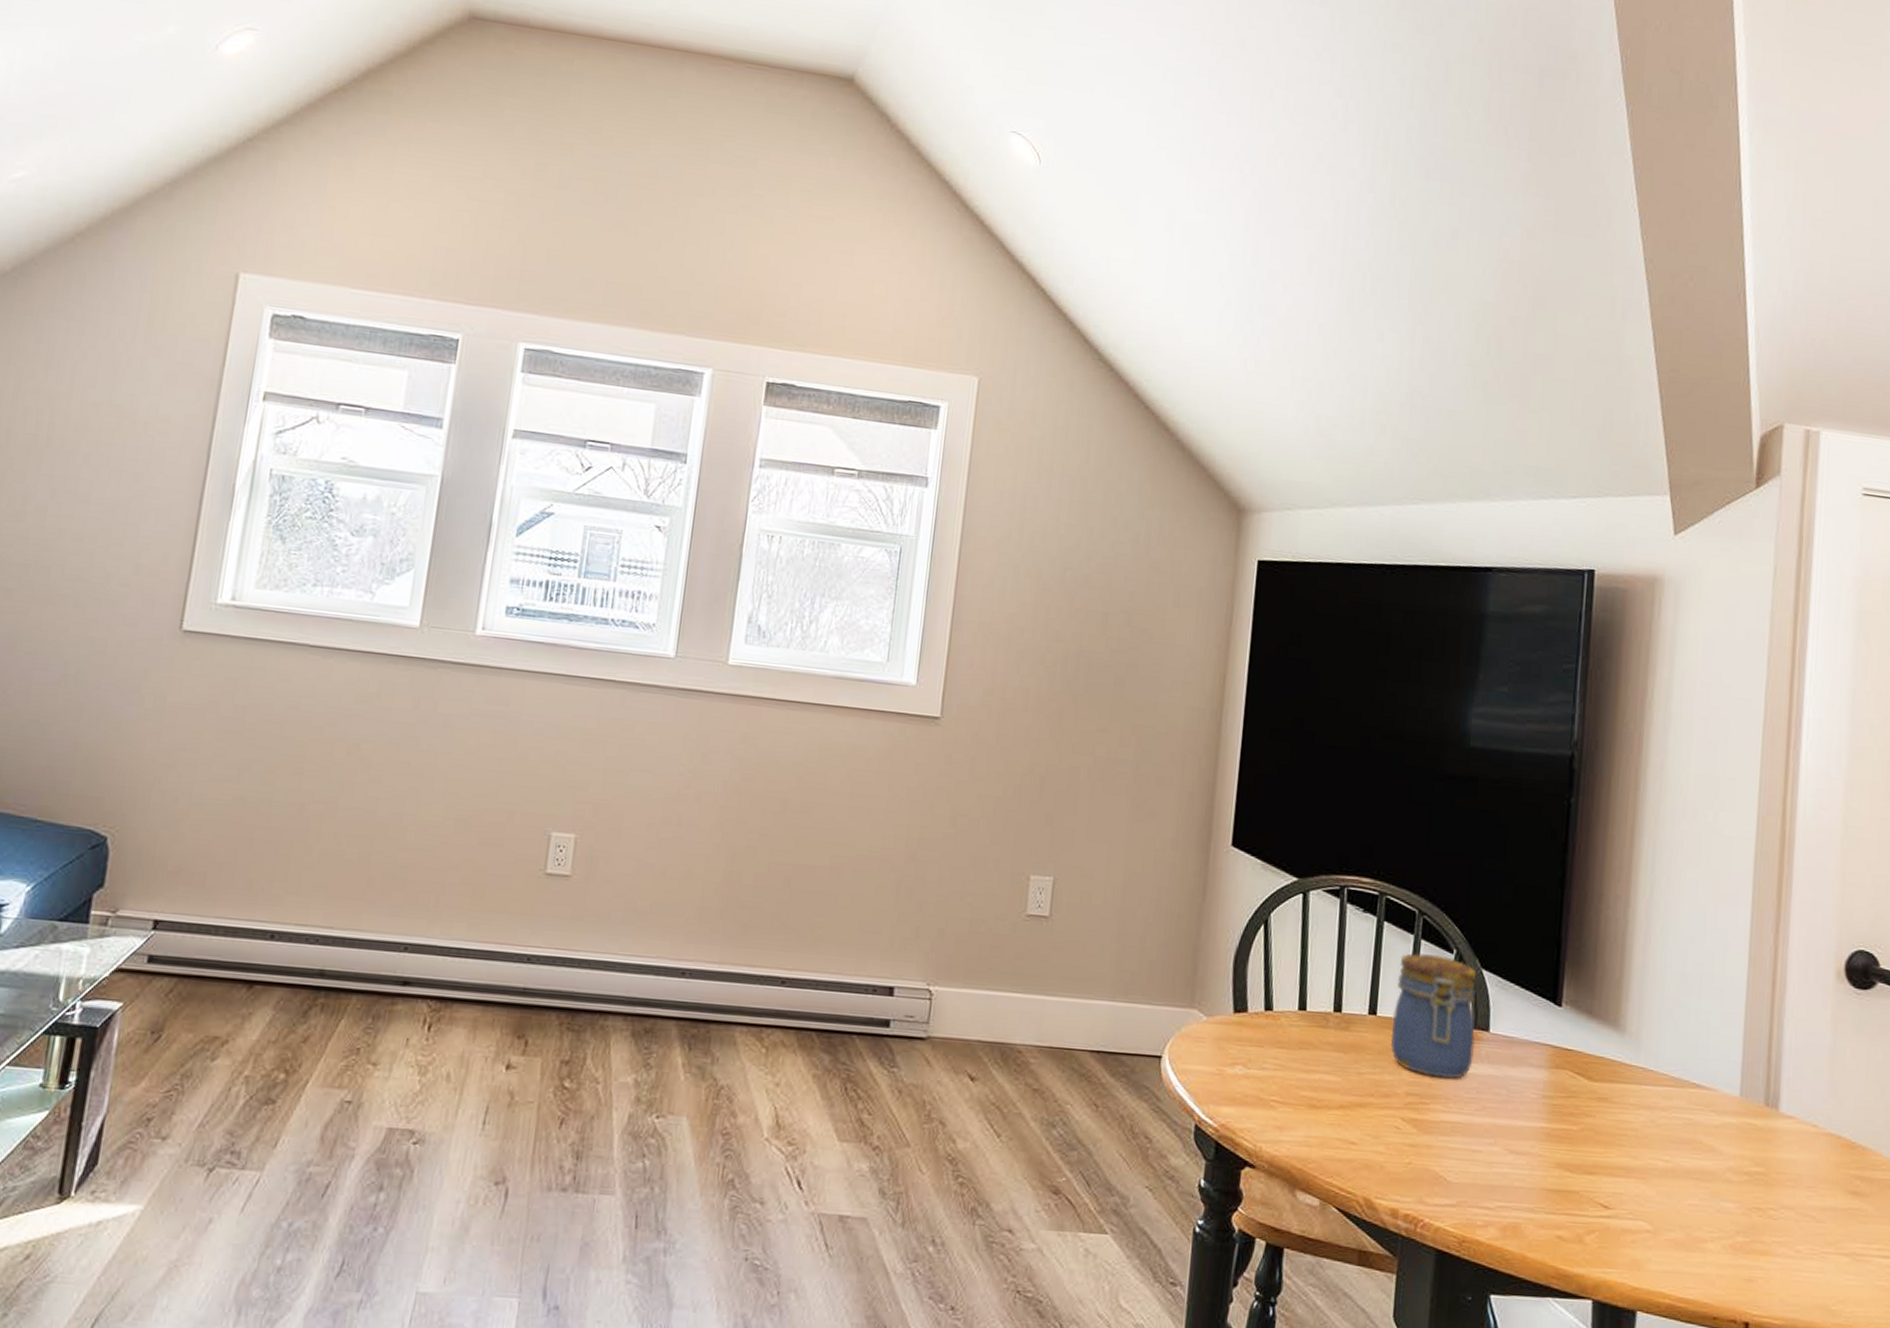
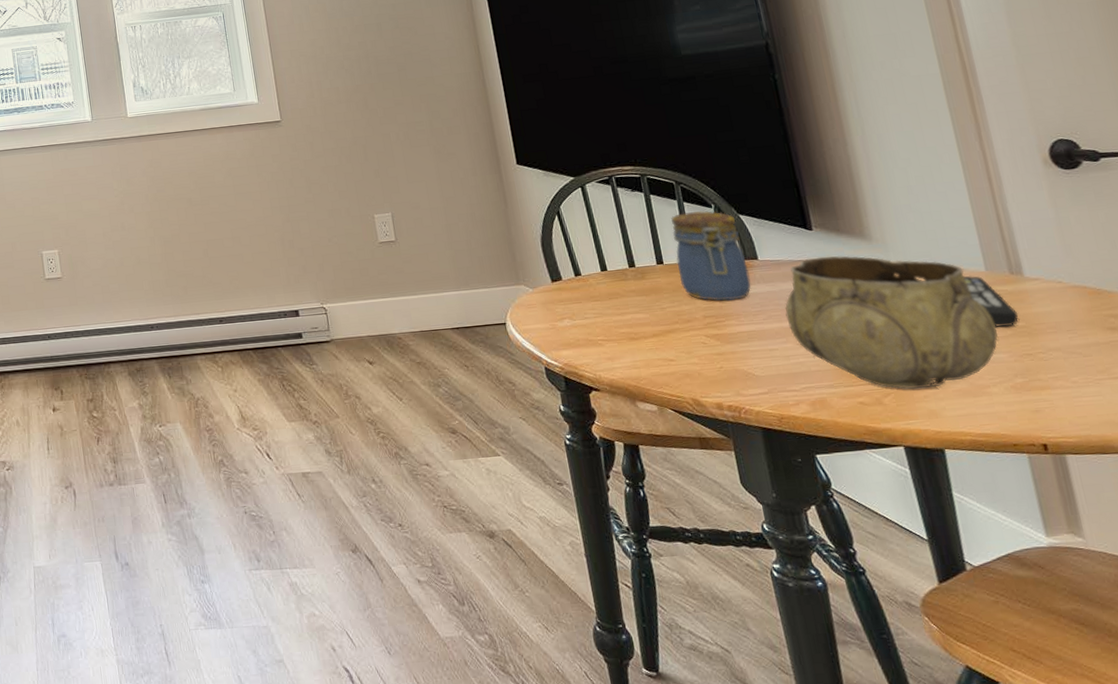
decorative bowl: none [1502,1042,1733,1232] -> present [785,255,998,389]
remote control: none [1713,1098,1761,1170] -> present [963,275,1019,327]

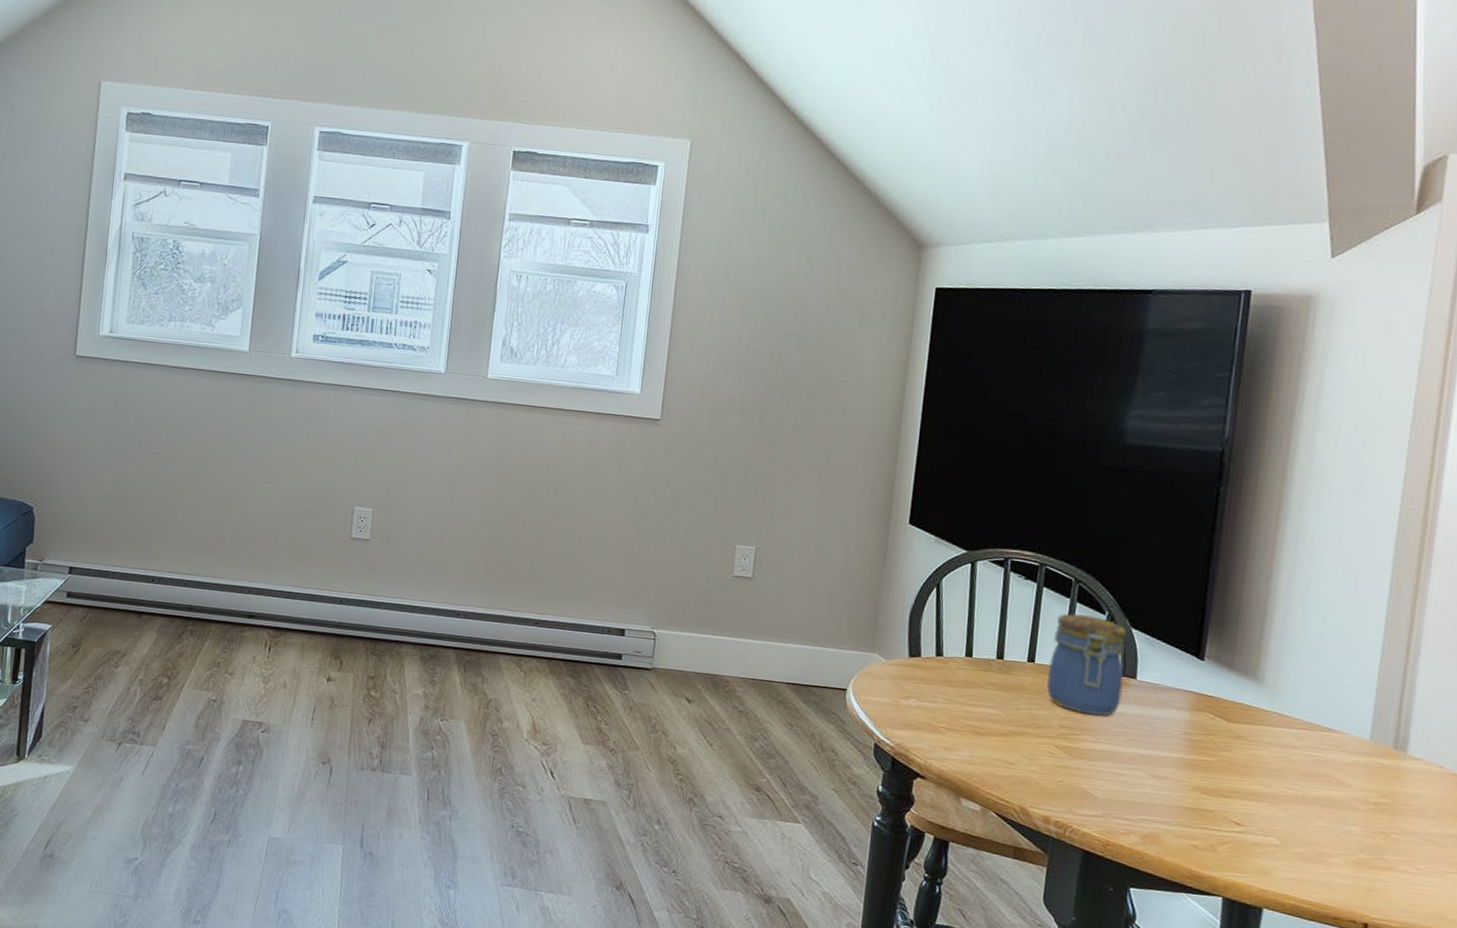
decorative bowl: present [785,255,998,389] -> none [1146,689,1360,846]
remote control: present [963,275,1019,327] -> none [1344,740,1387,801]

